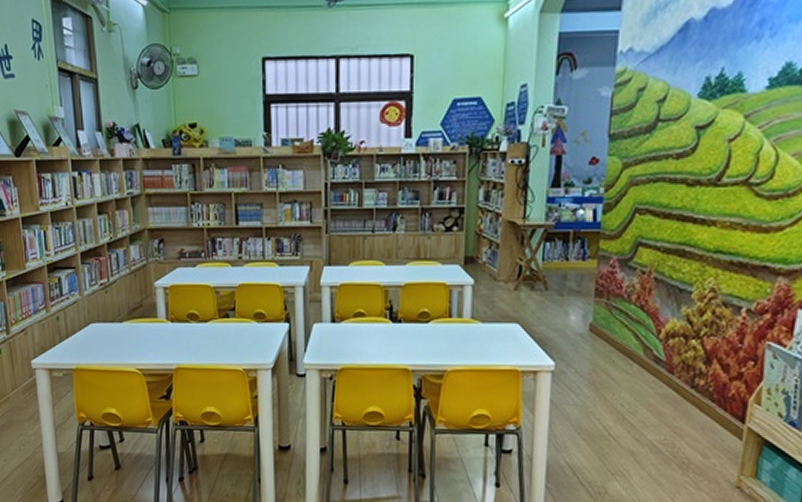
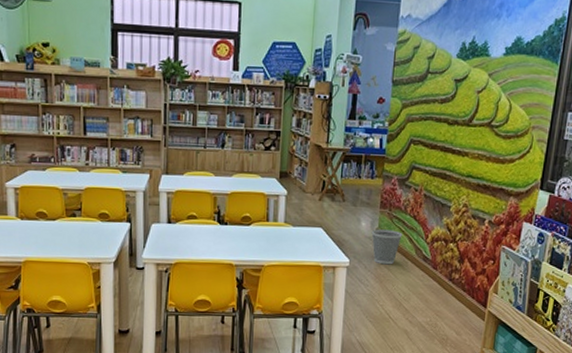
wastebasket: none [583,323,626,369] -> present [371,229,403,265]

